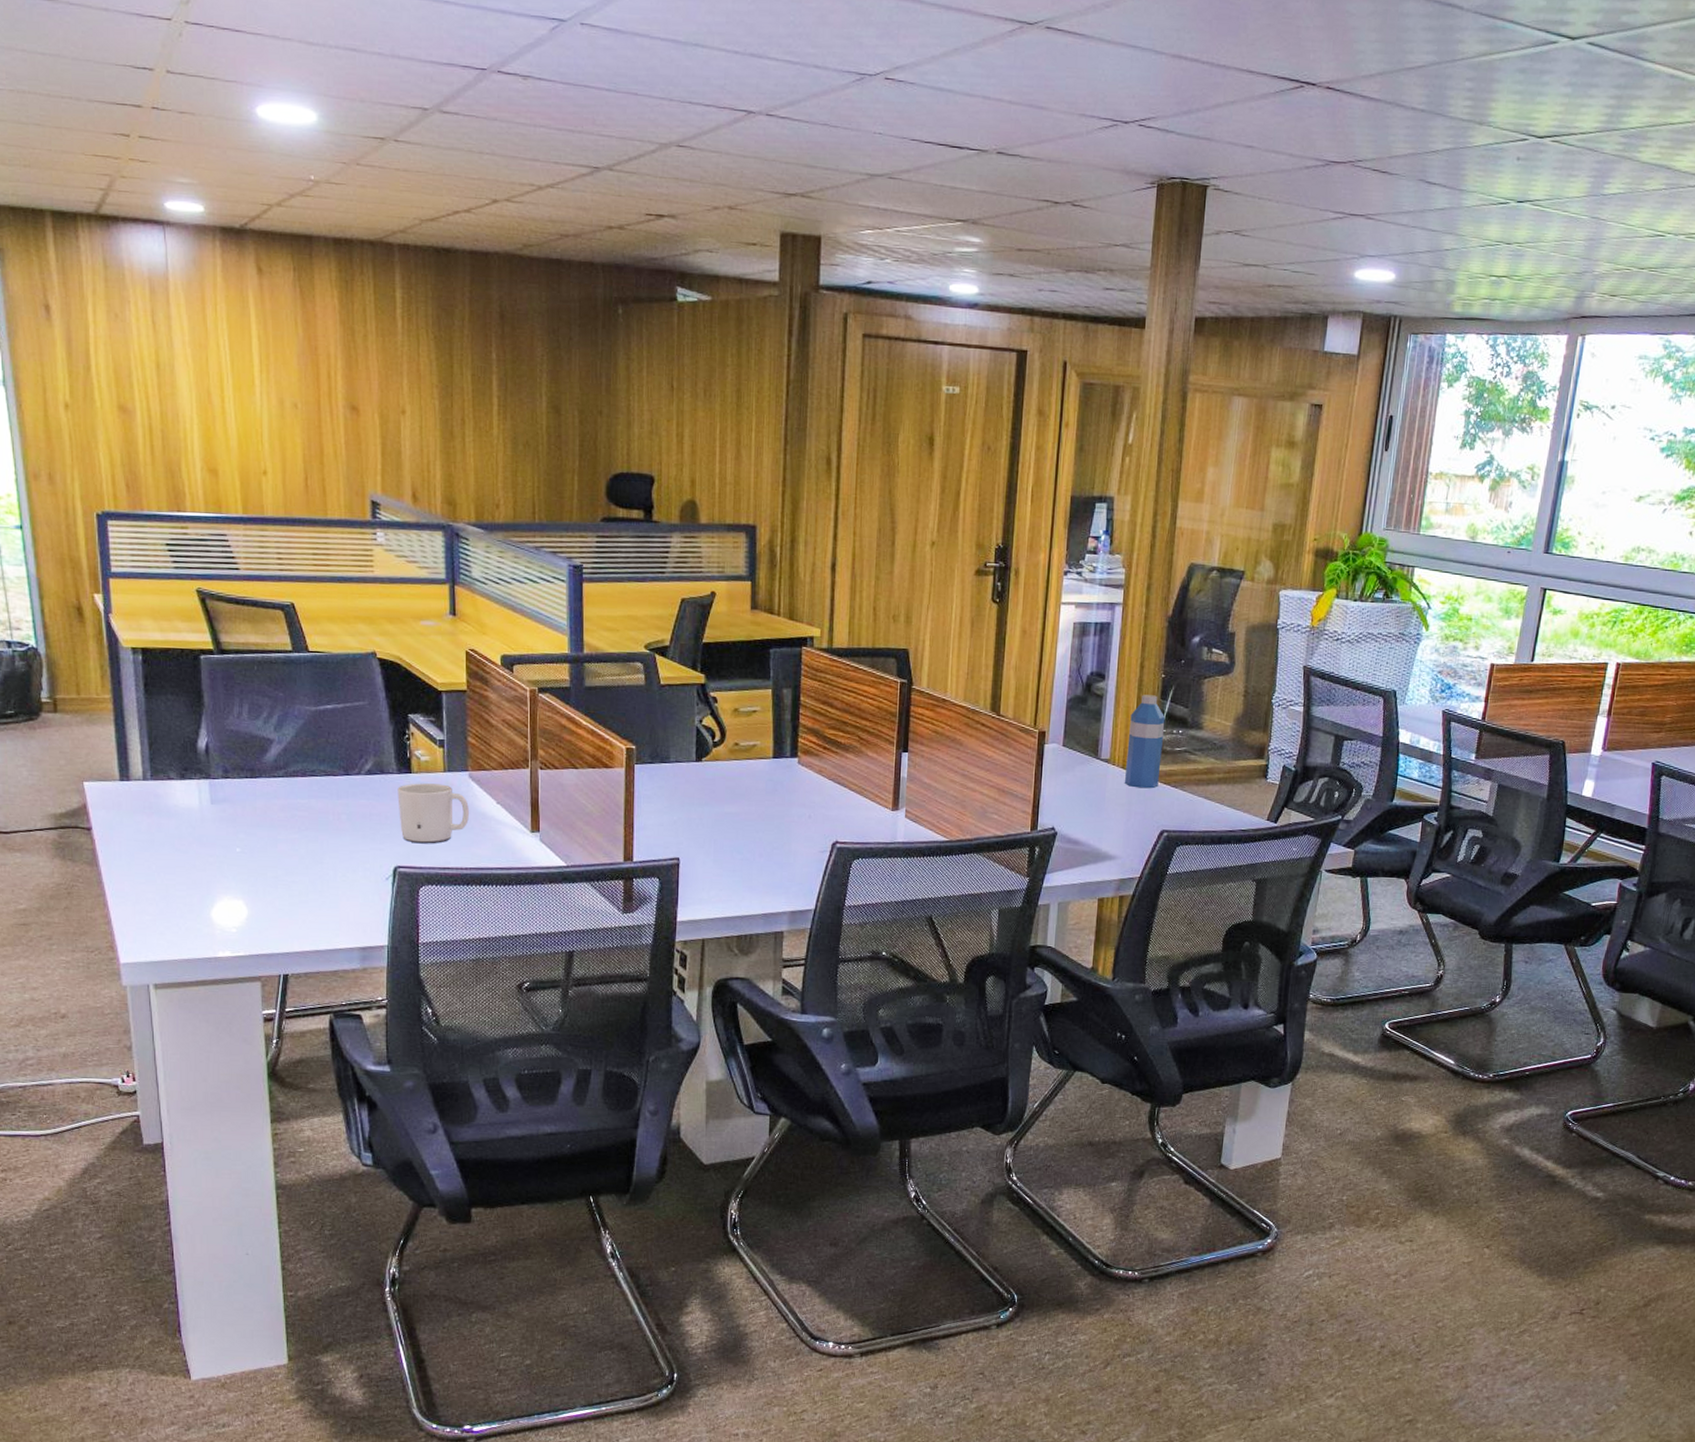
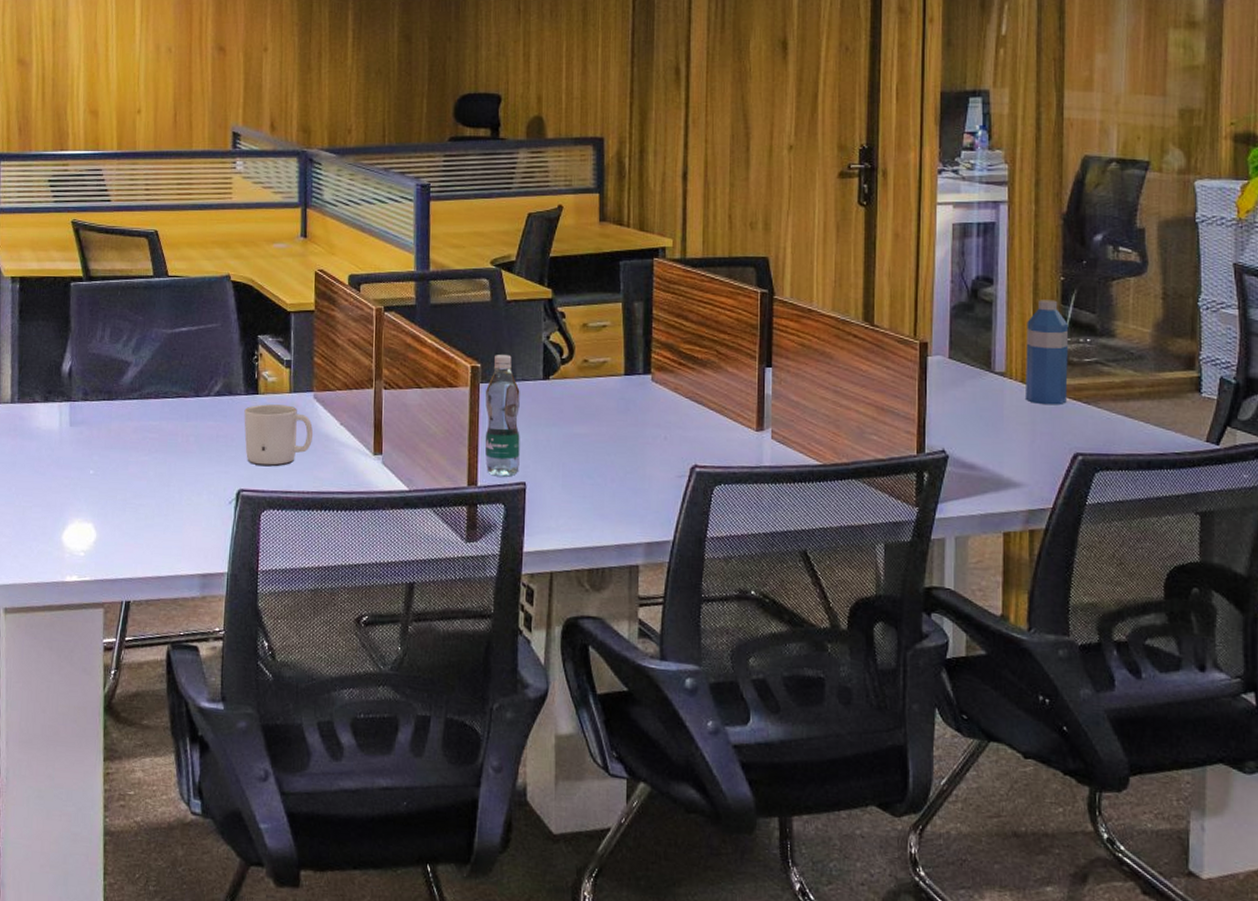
bottle: none [640,737,674,853] -> present [484,355,520,477]

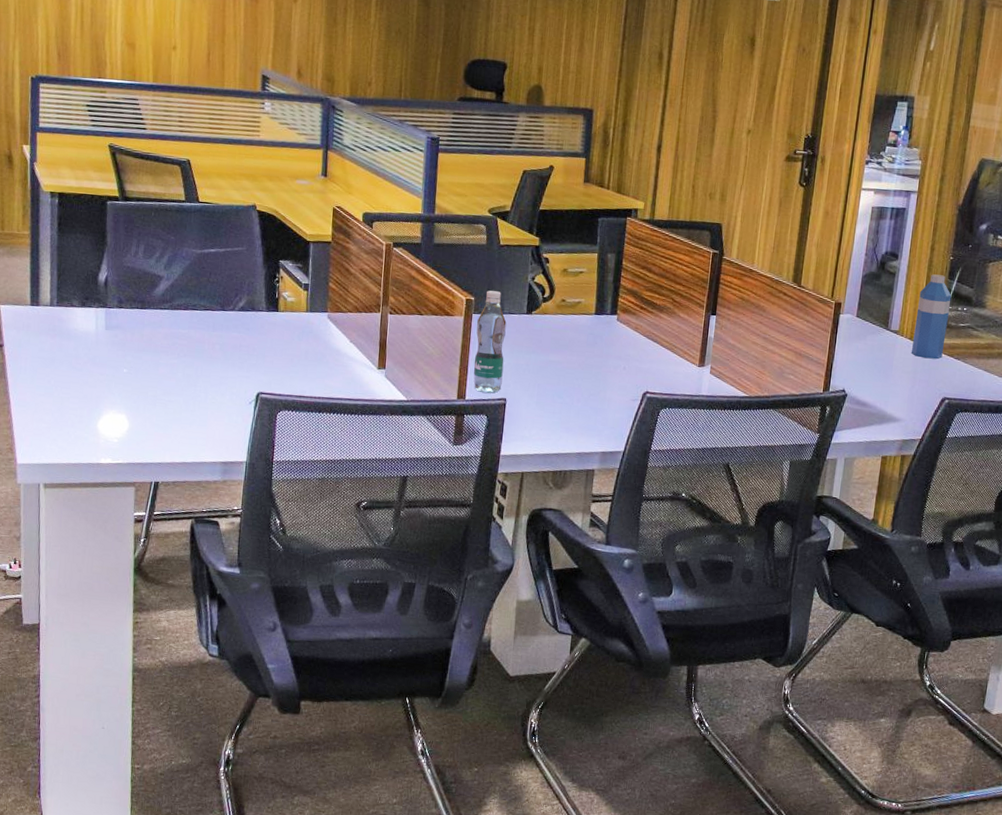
mug: present [244,404,314,467] -> none [264,320,326,374]

